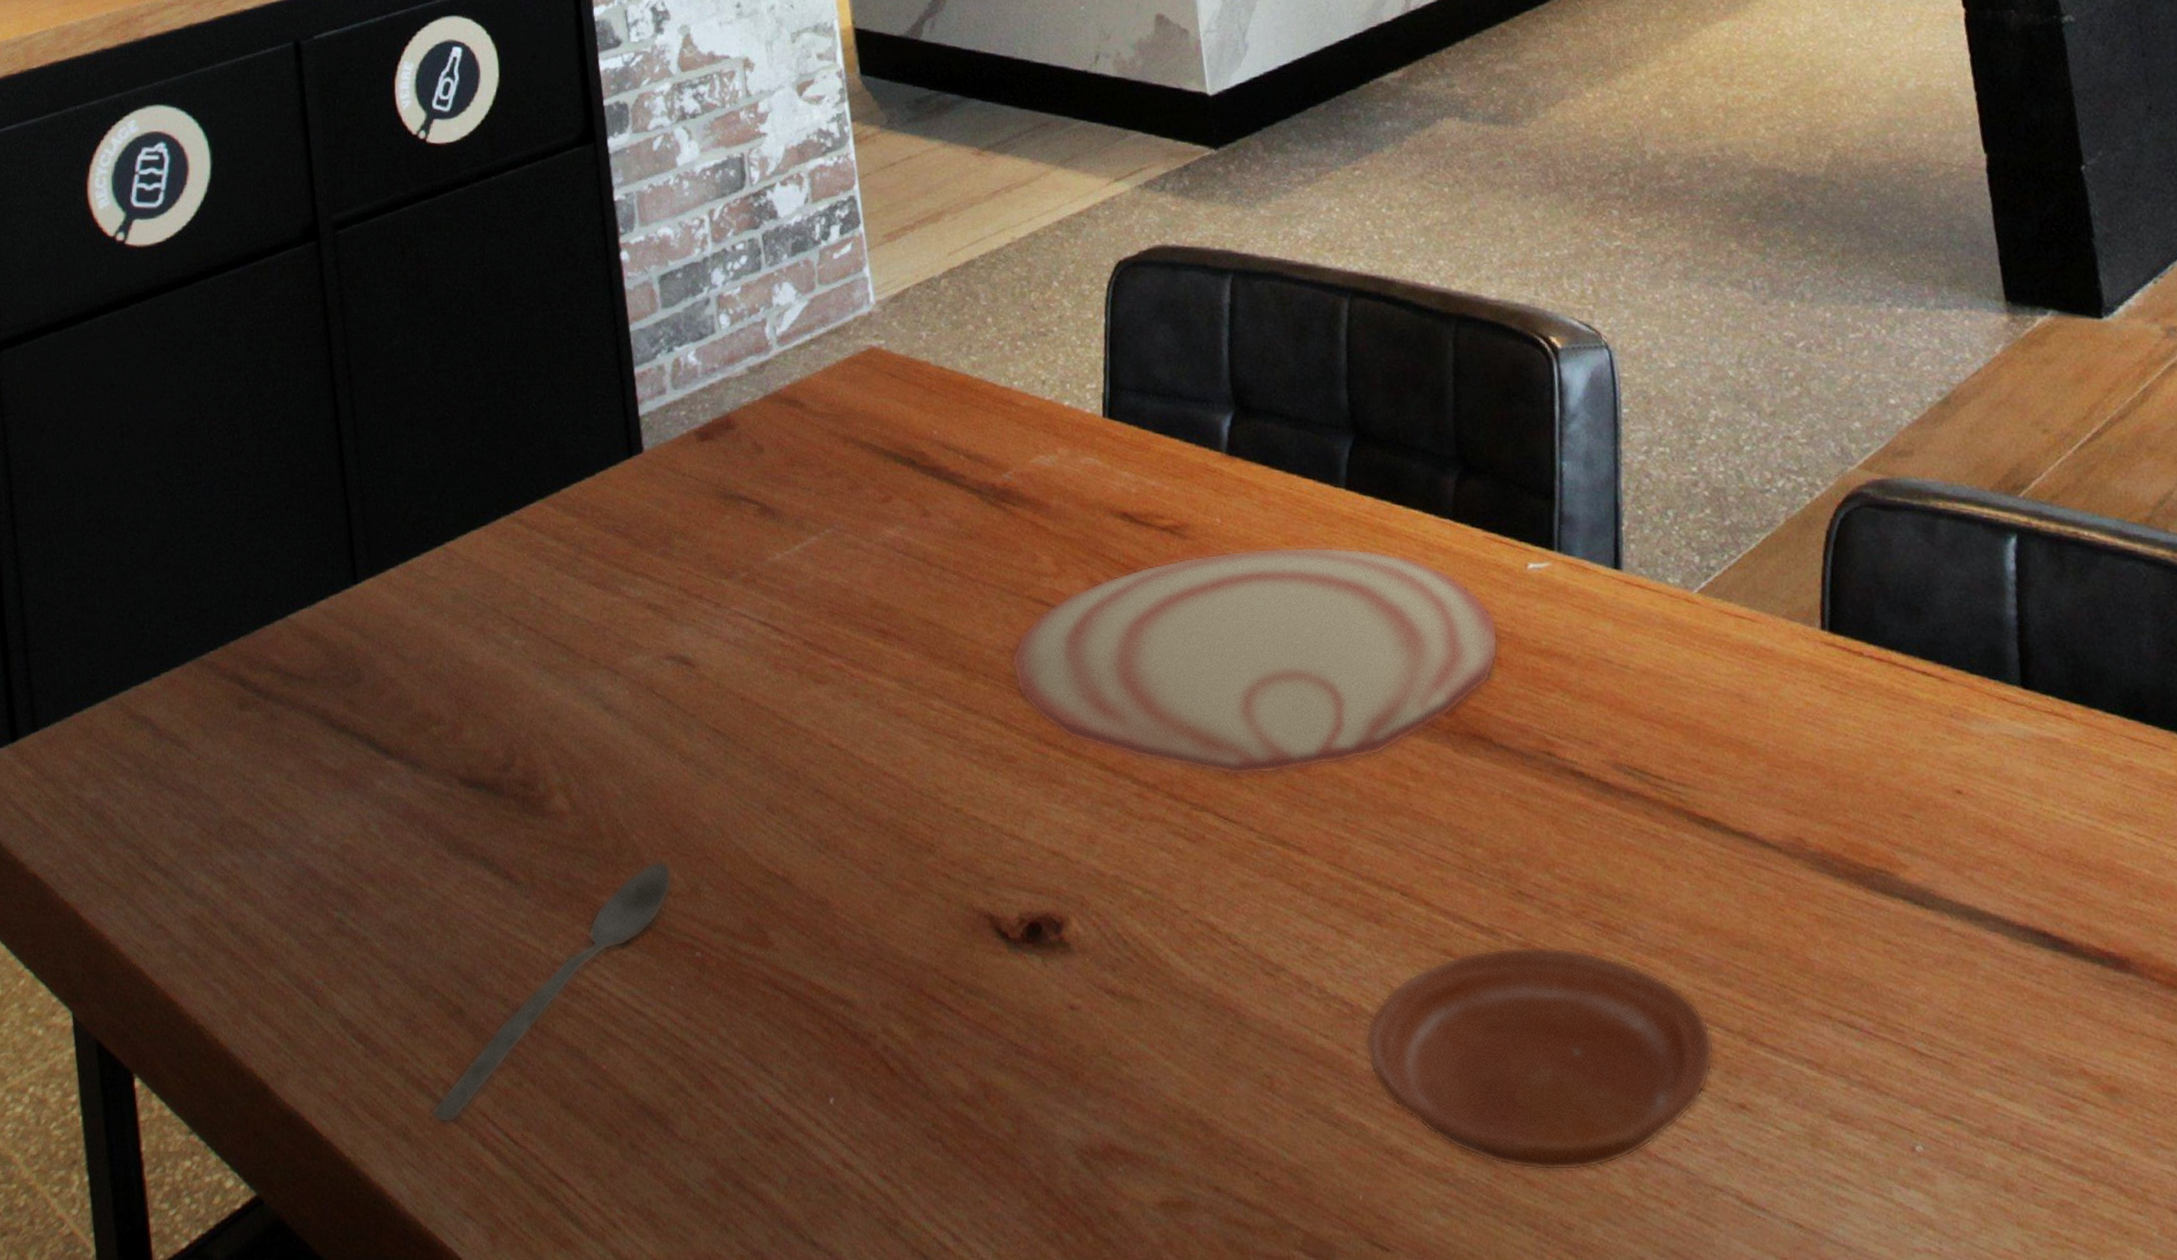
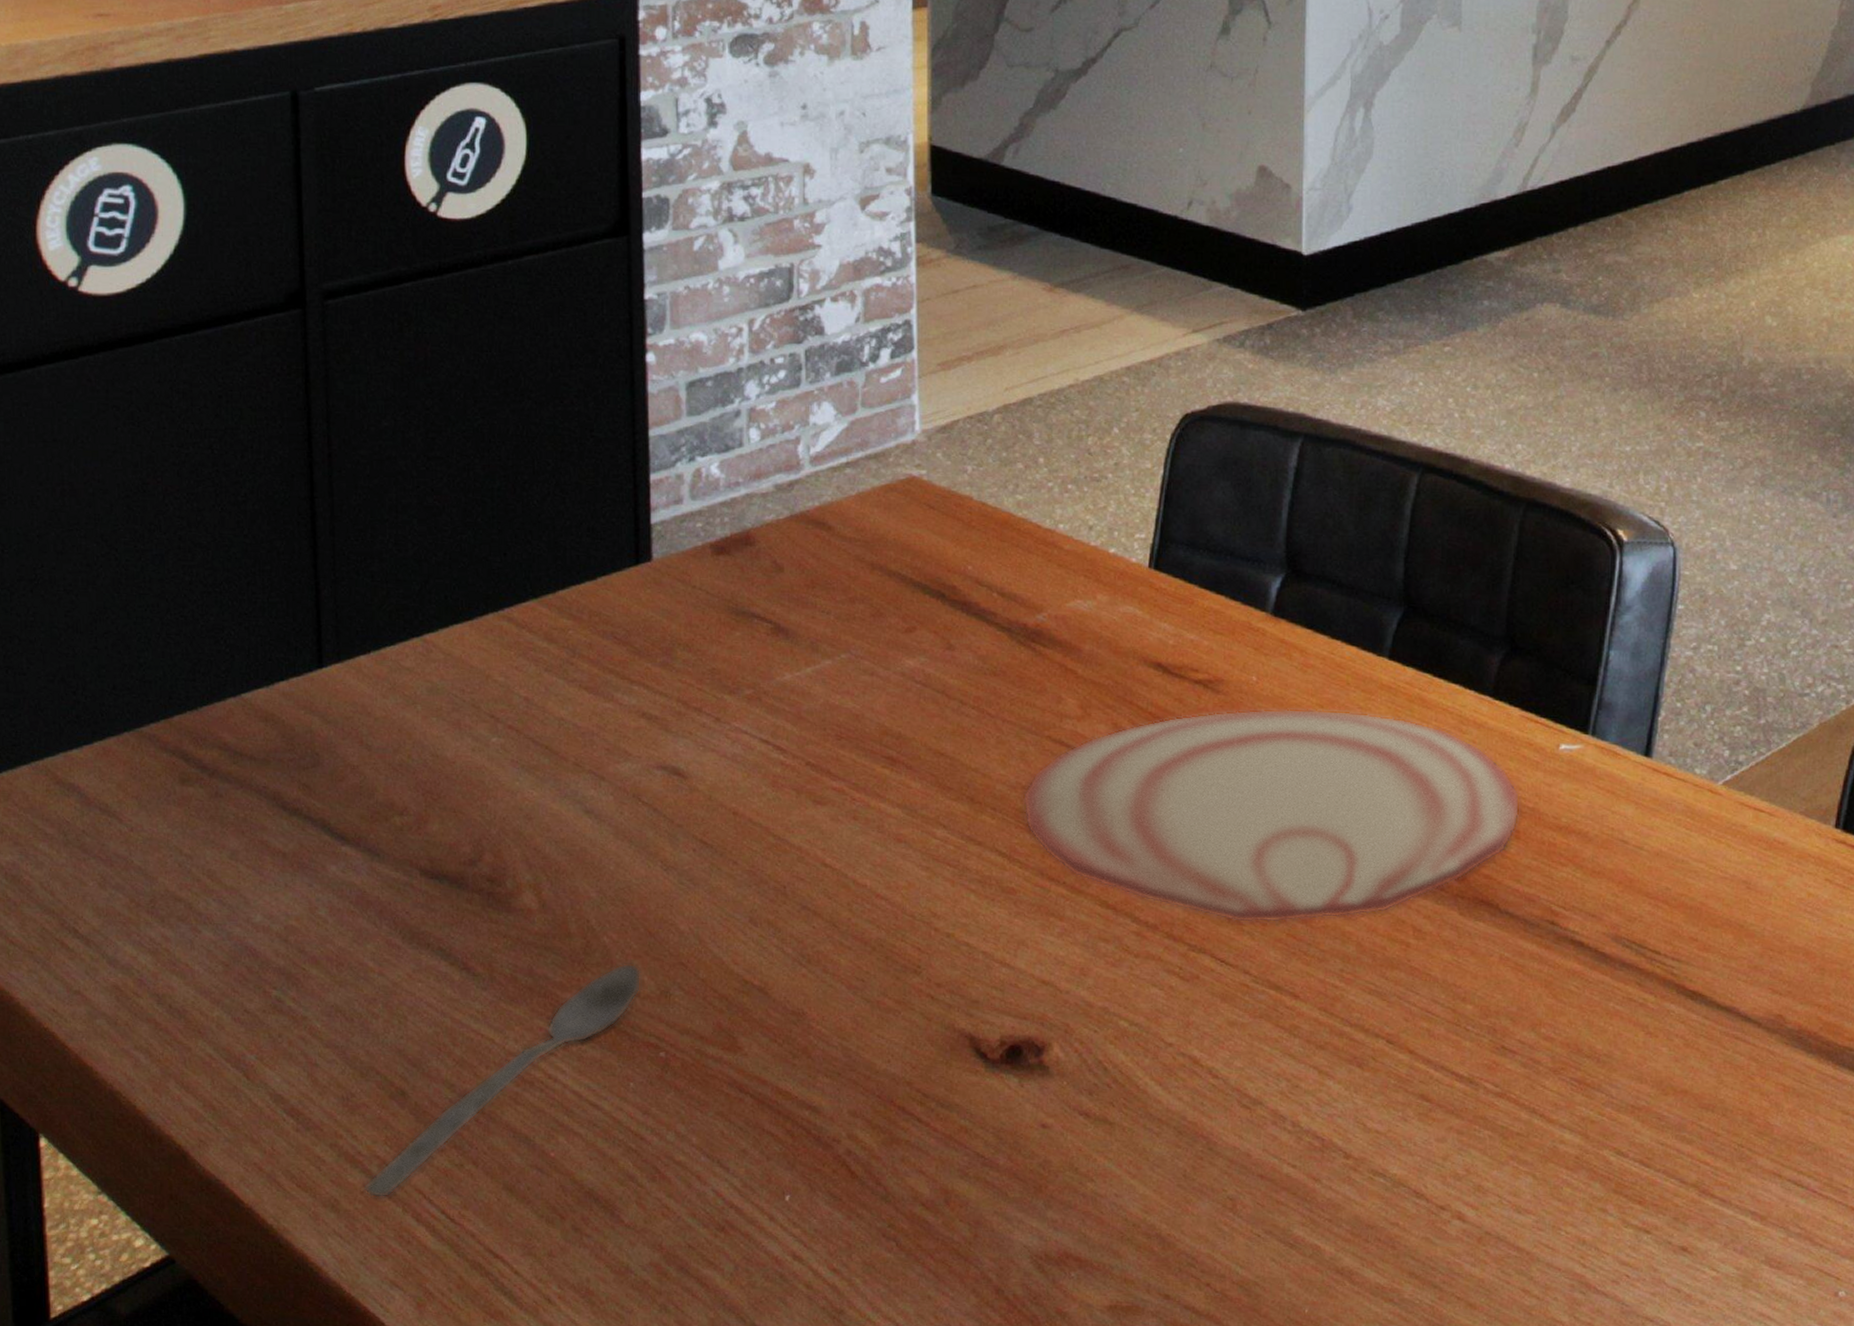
plate: present [1365,946,1715,1171] -> none [1332,1095,1668,1298]

